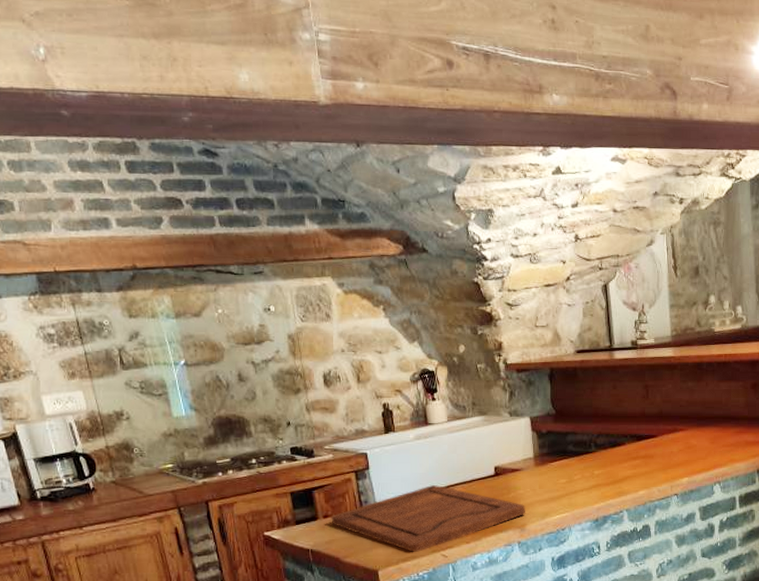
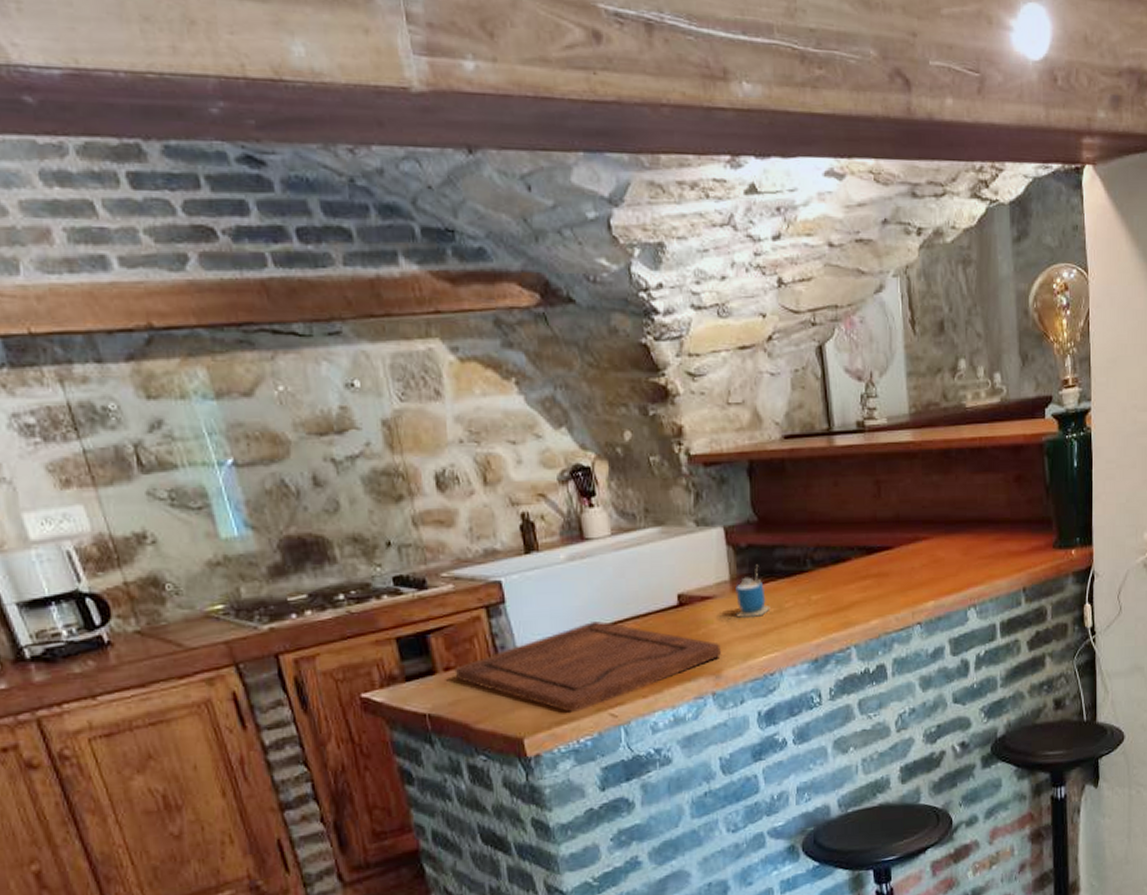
cup: none [538,446,563,487] -> present [736,564,771,619]

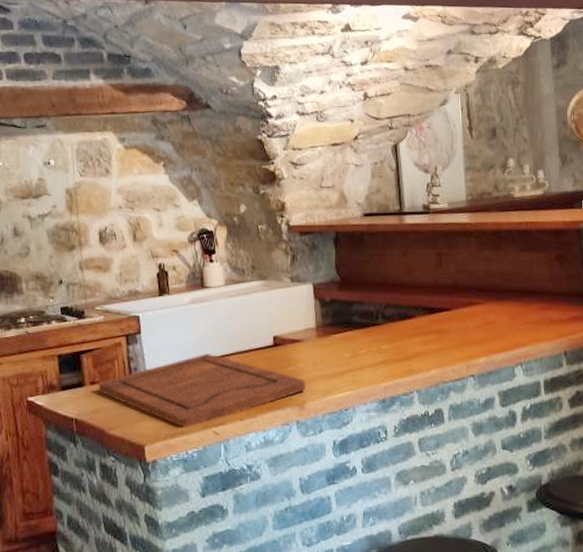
cup: present [736,564,771,619] -> none [319,316,348,361]

